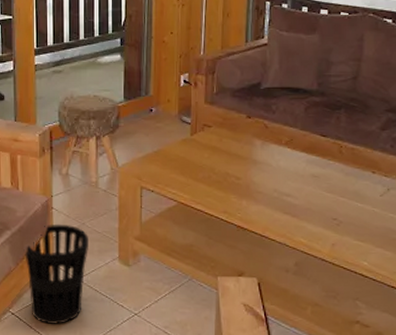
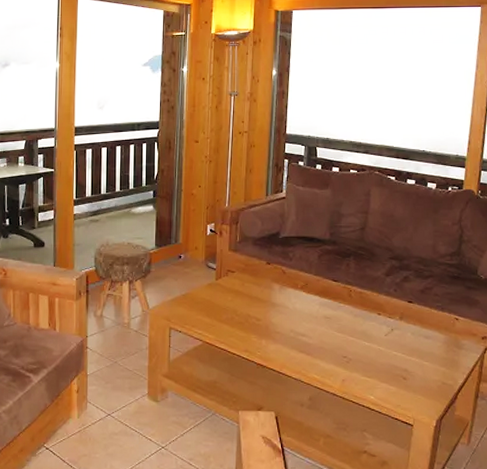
wastebasket: present [23,223,88,324] -> none [59,362,120,458]

